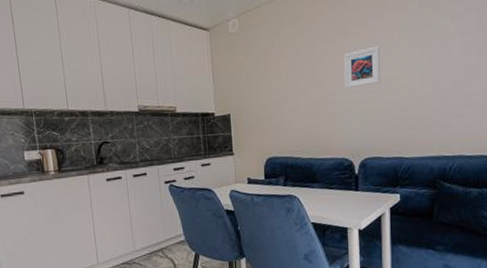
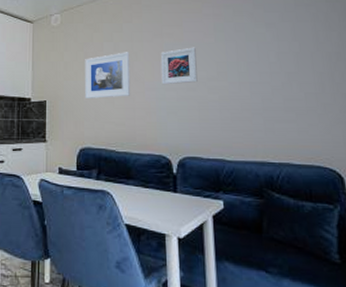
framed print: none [267,56,315,108] -> present [85,52,131,98]

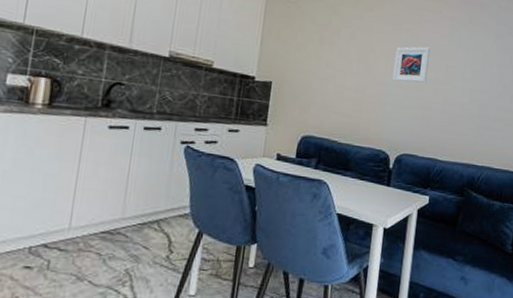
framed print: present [85,52,131,98] -> none [314,41,367,88]

